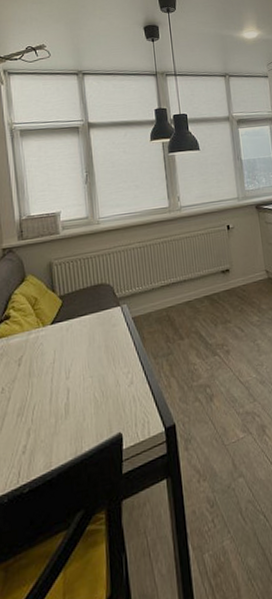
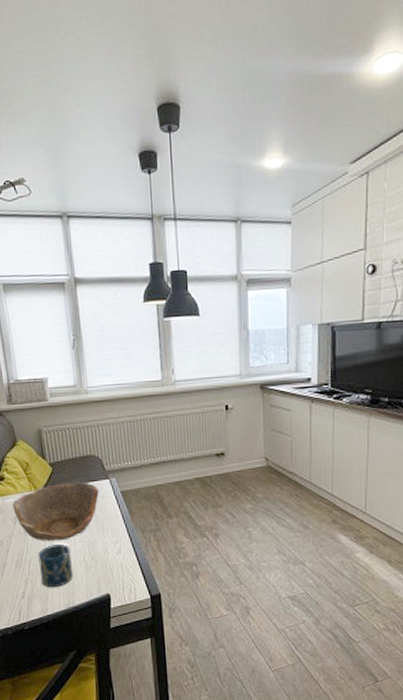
bowl: none [18,311,110,382] -> present [12,482,99,541]
cup: none [43,382,82,437] -> present [38,544,74,588]

